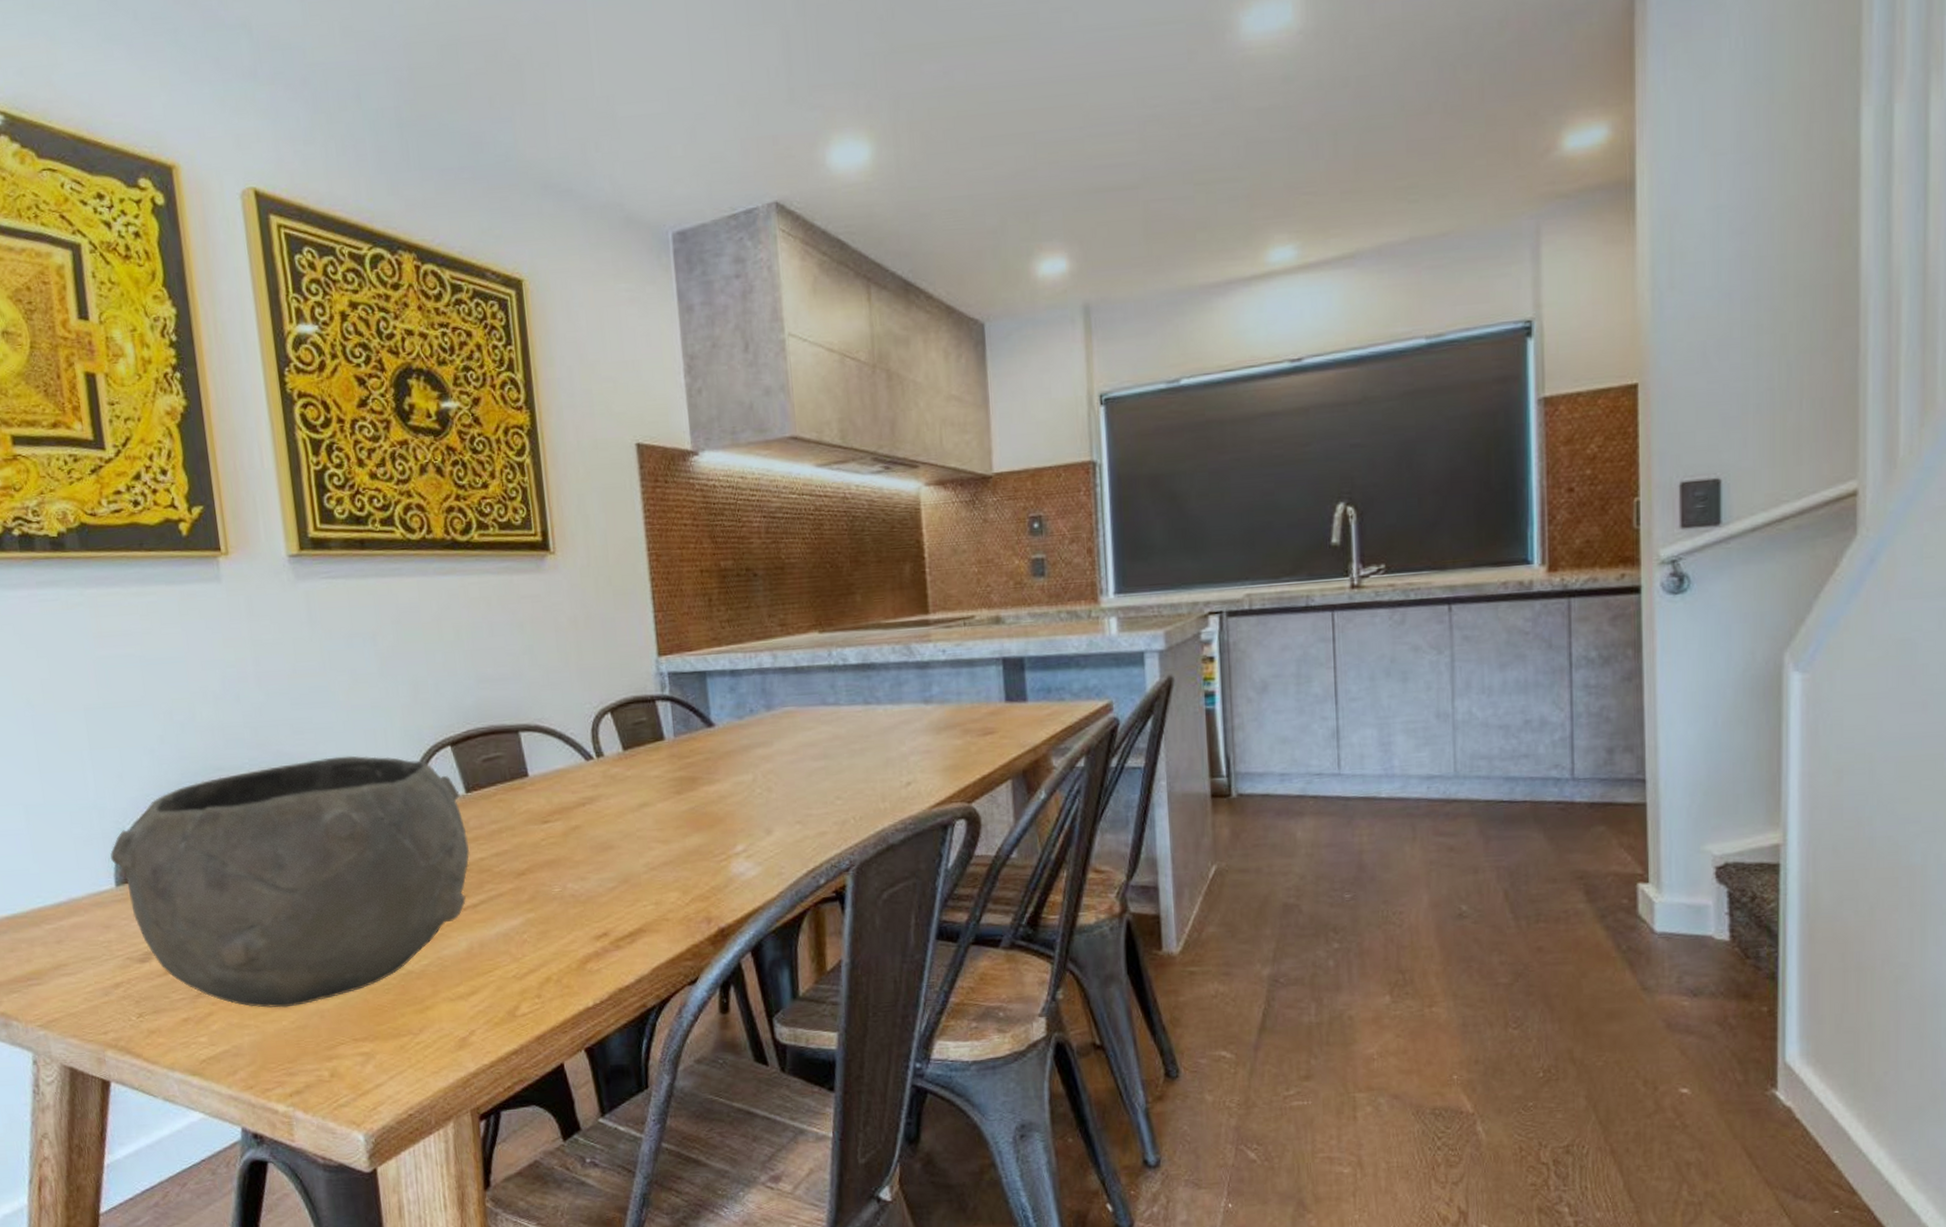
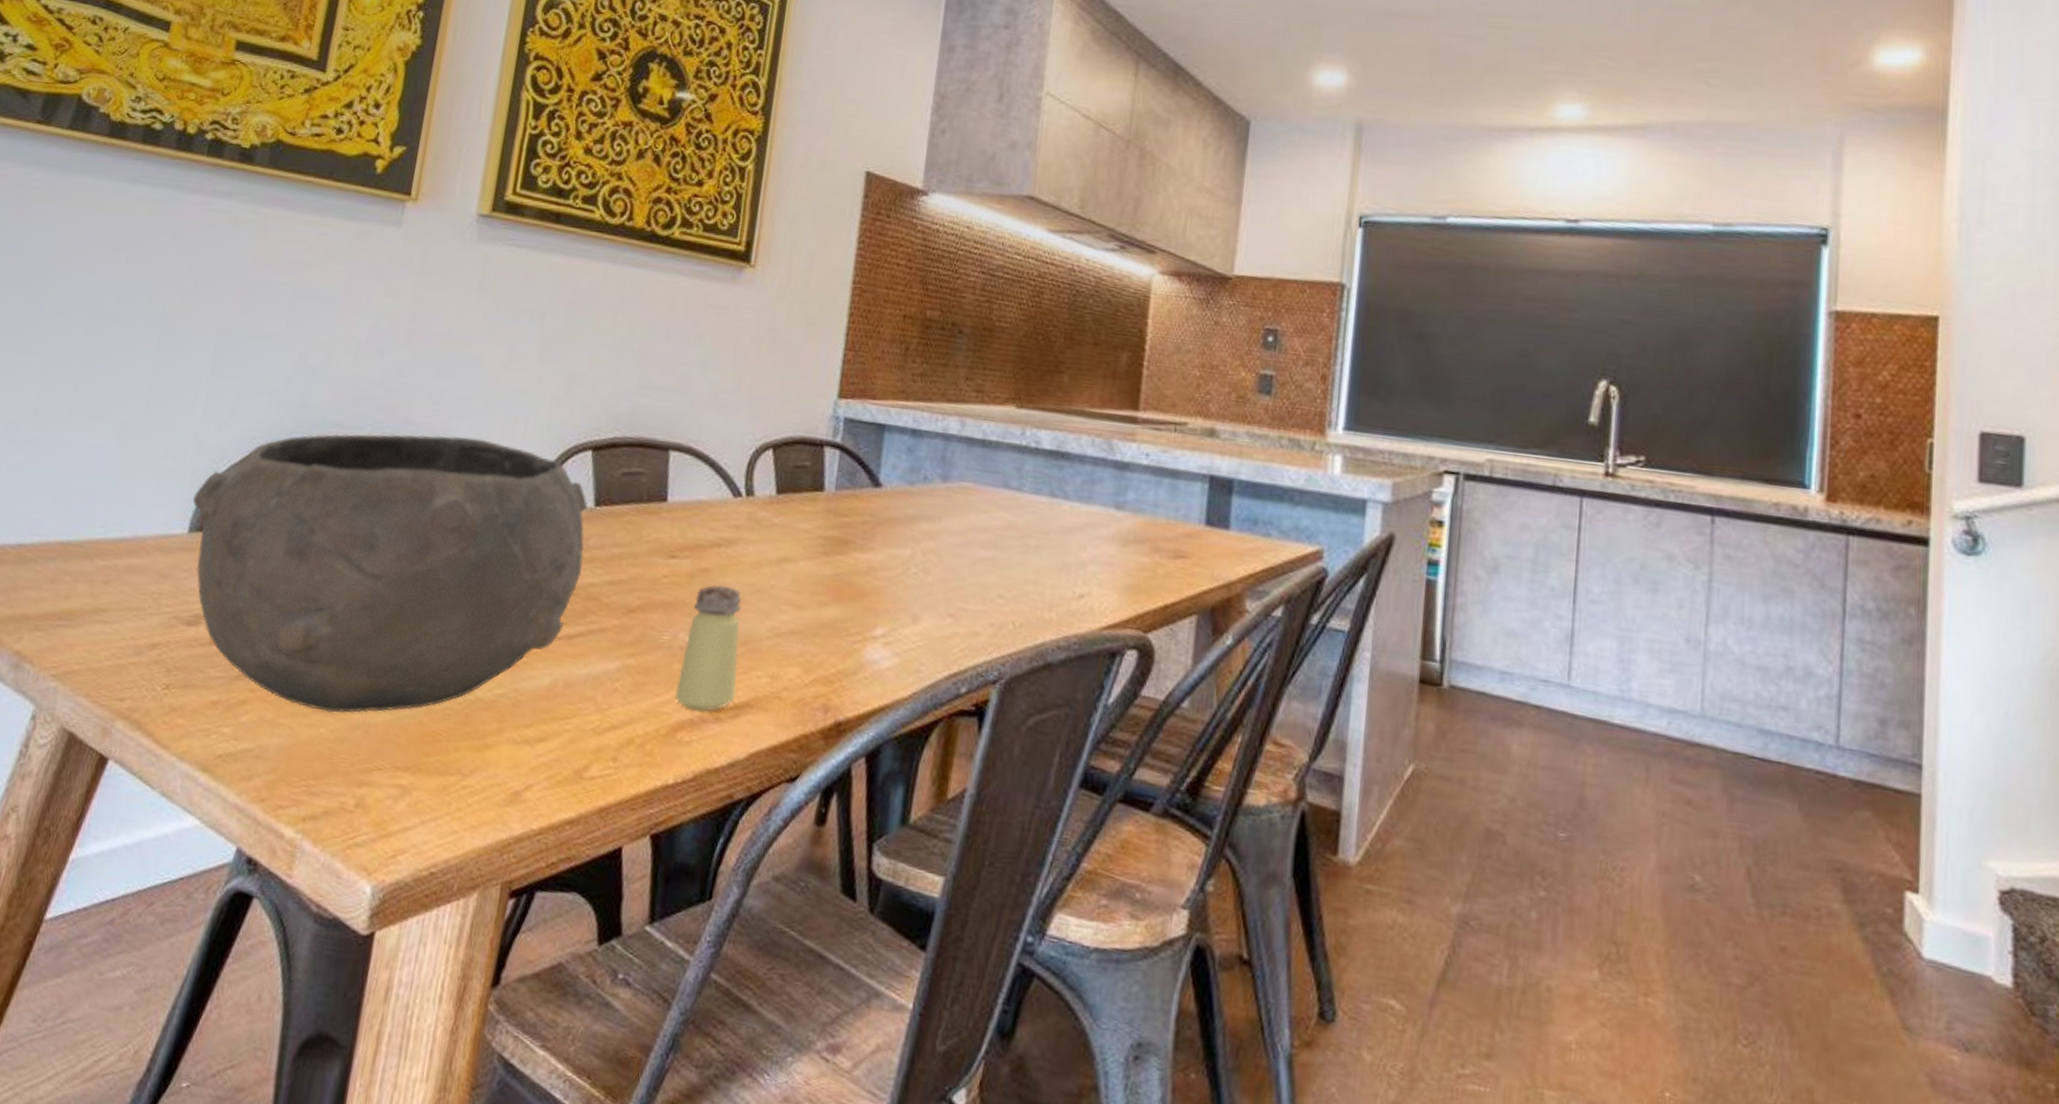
saltshaker: none [573,837,629,944] -> present [674,584,742,711]

